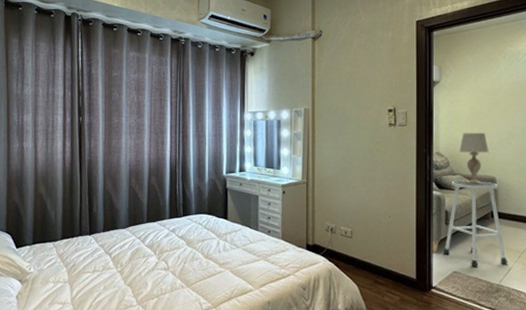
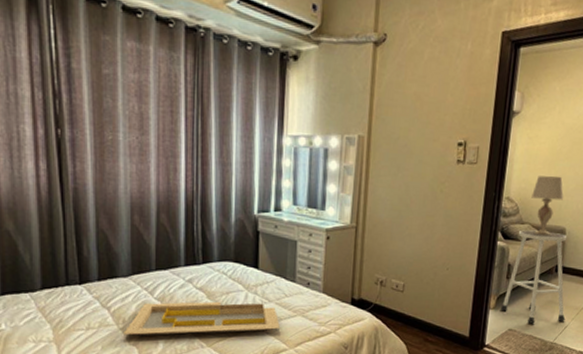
serving tray: none [121,248,246,278] -> present [124,301,280,336]

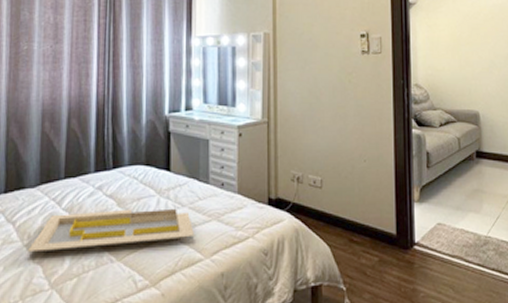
stool: present [500,230,567,324] -> none [425,116,496,216]
table lamp: present [531,176,564,235] -> none [439,60,471,120]

